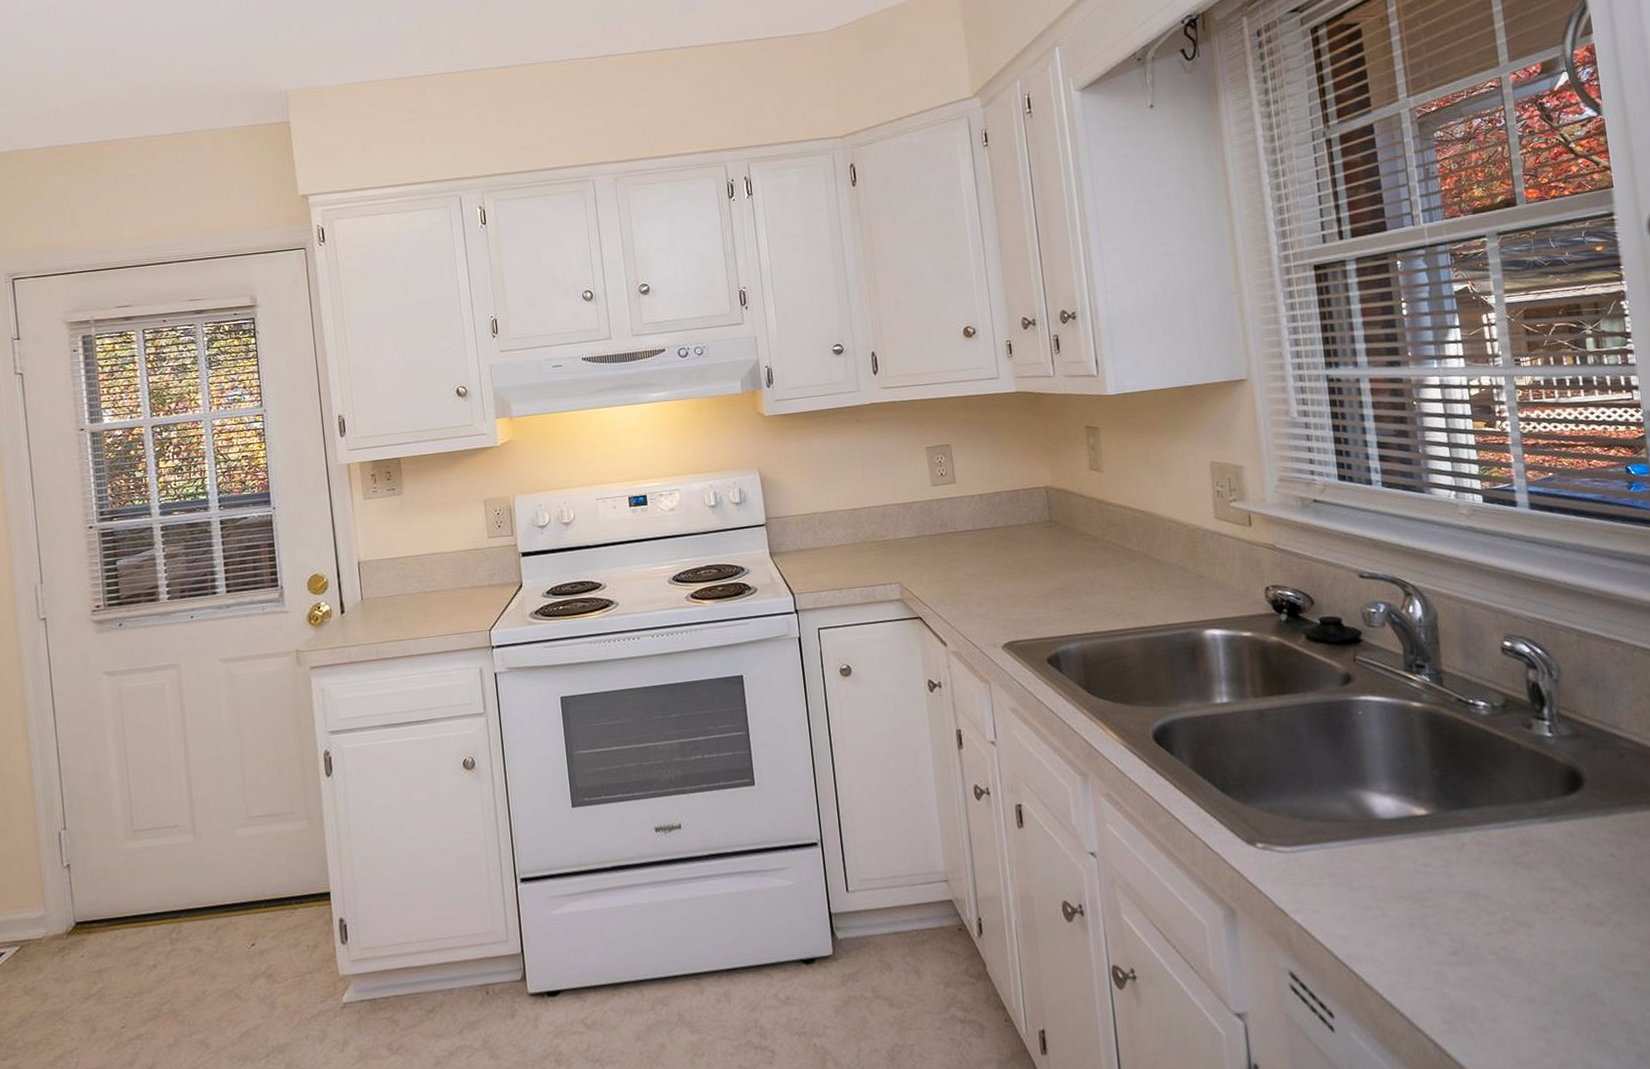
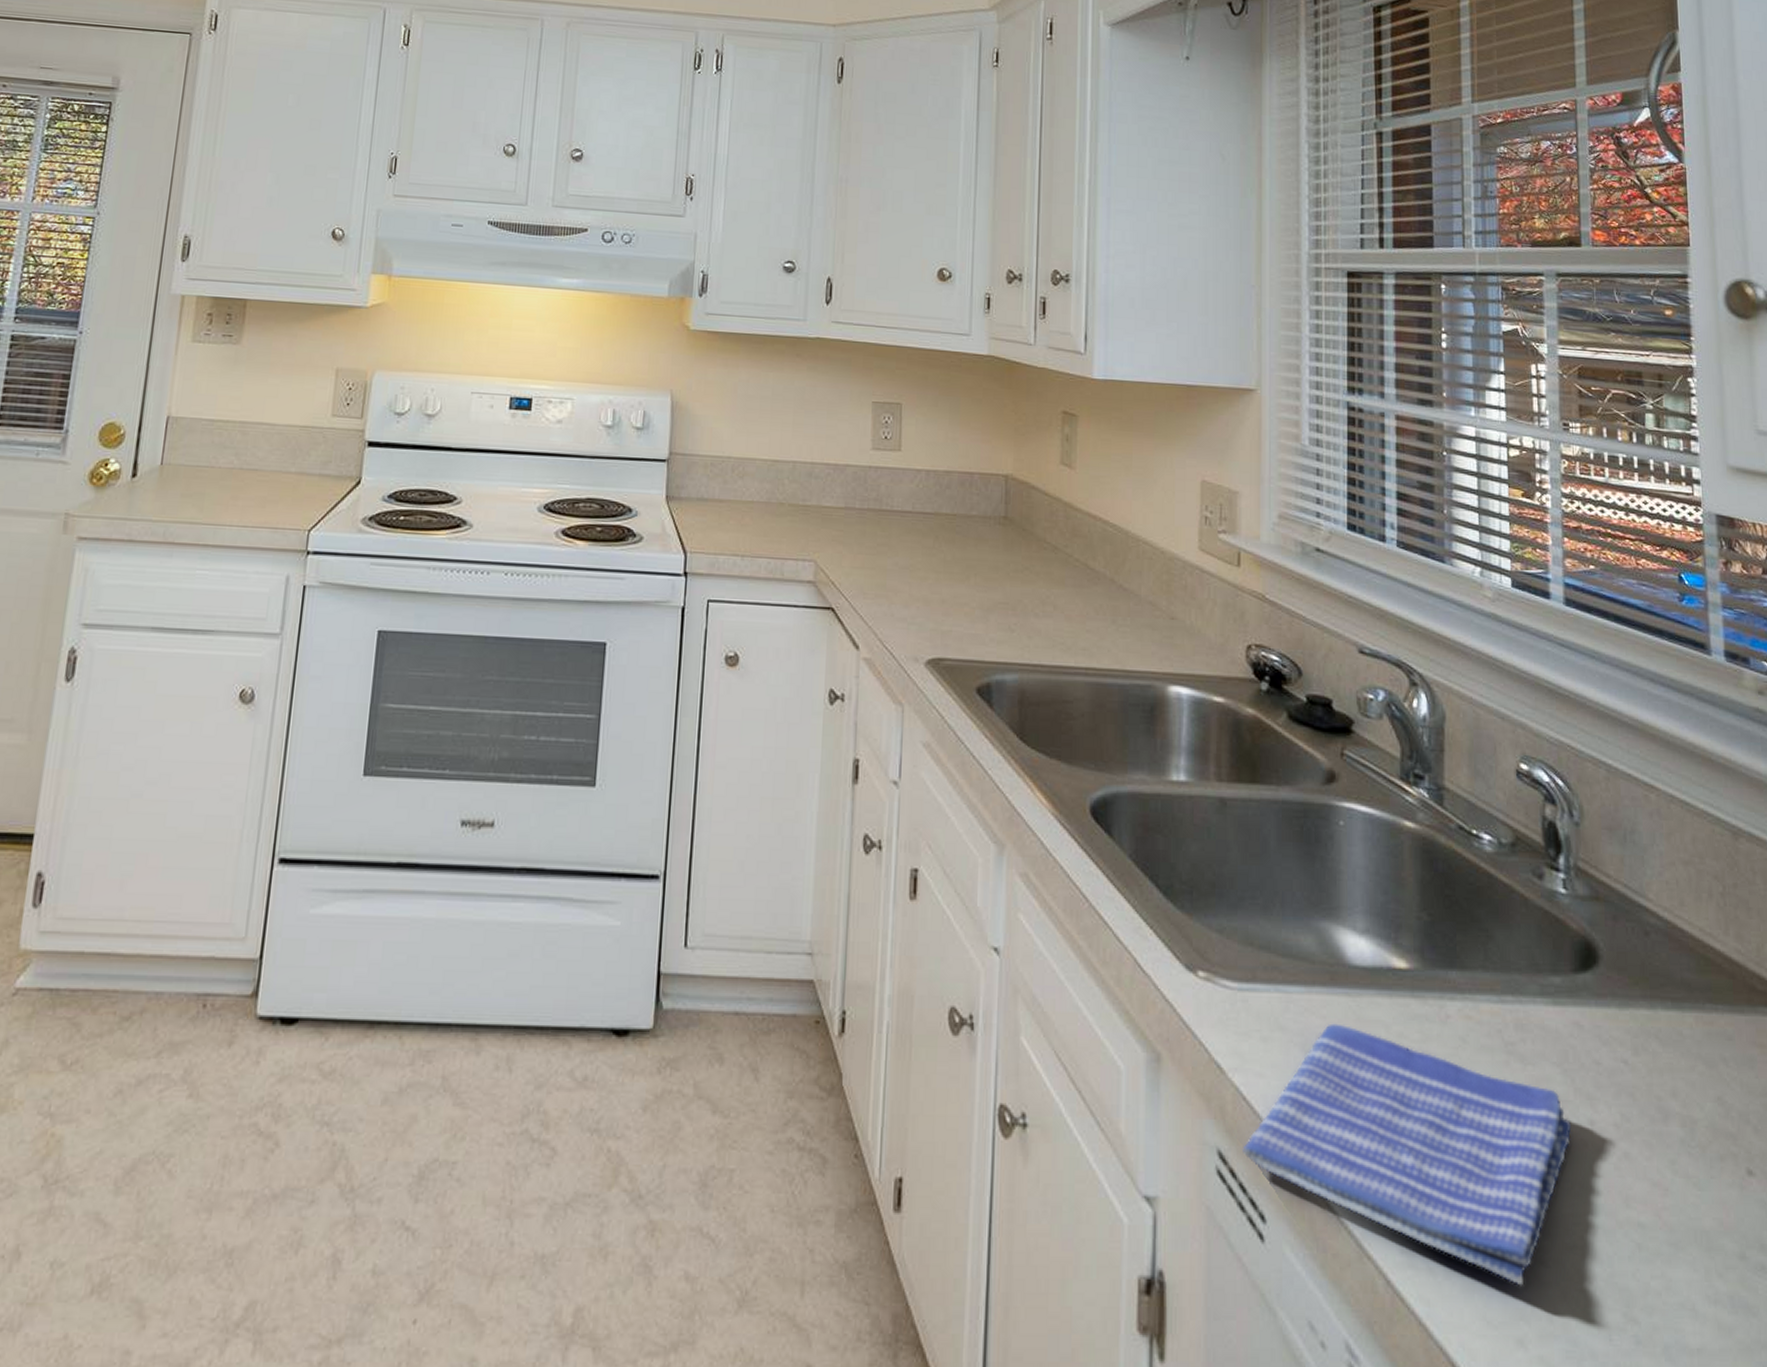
dish towel: none [1309,864,1573,1032] -> present [1242,1023,1572,1286]

